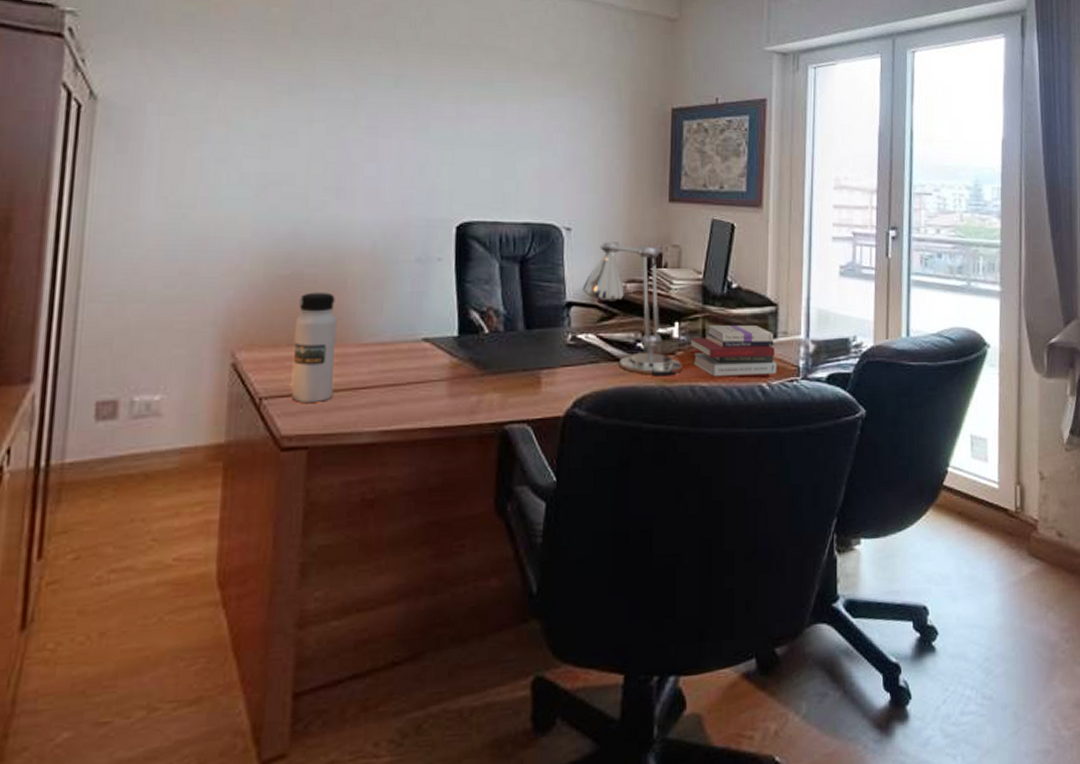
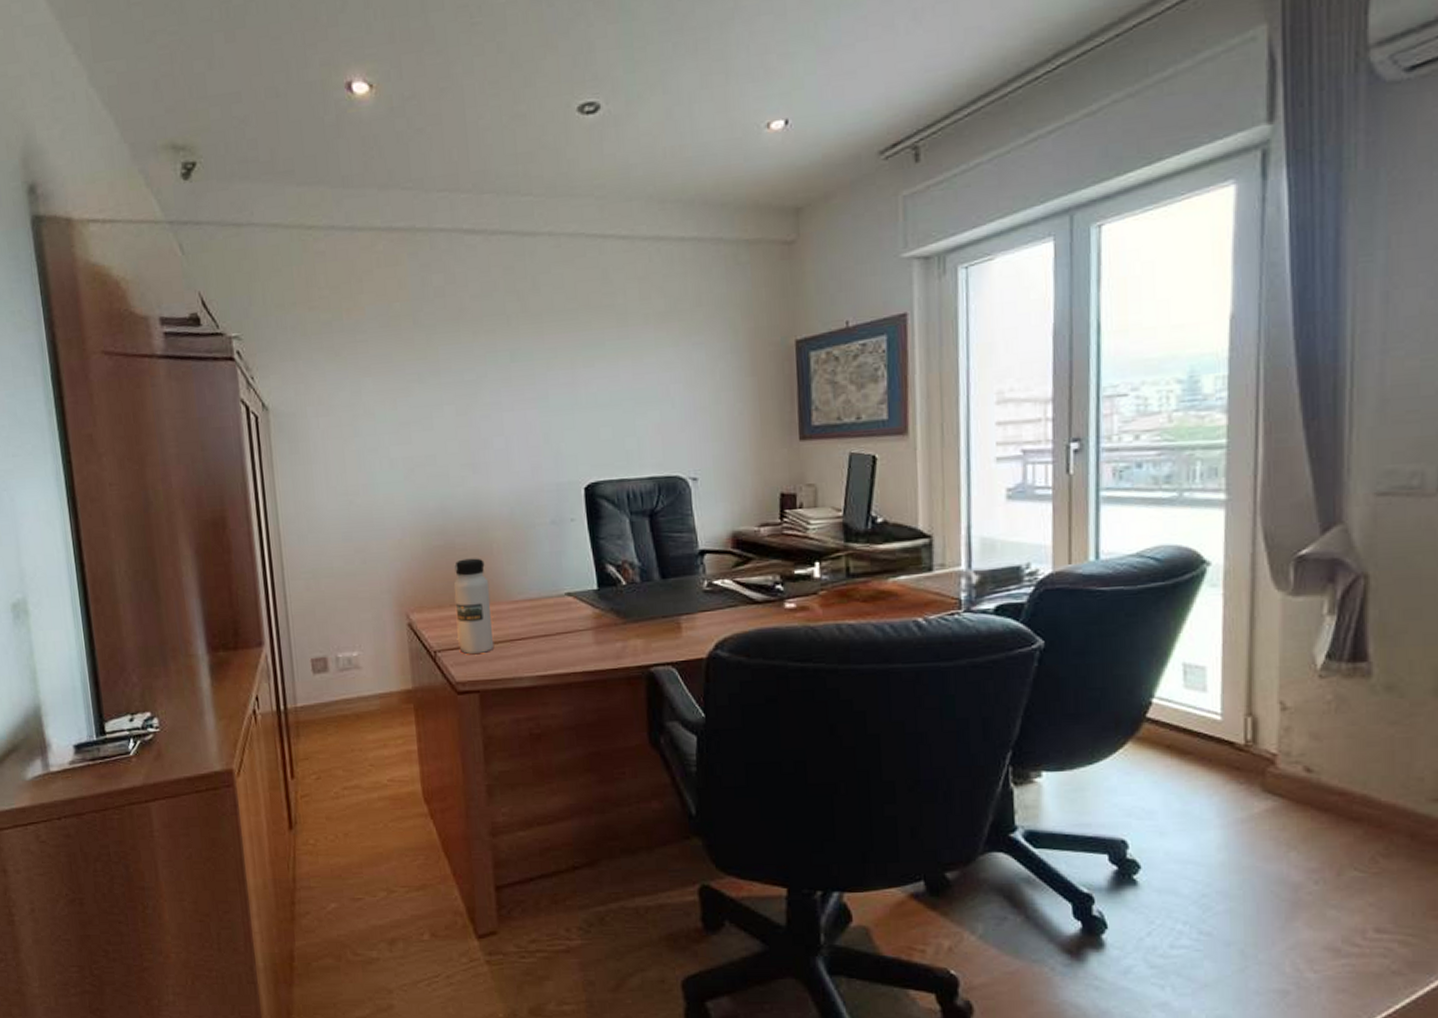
desk lamp: present [582,242,683,377] -> none [714,487,827,617]
books: present [690,324,777,378] -> none [833,559,934,614]

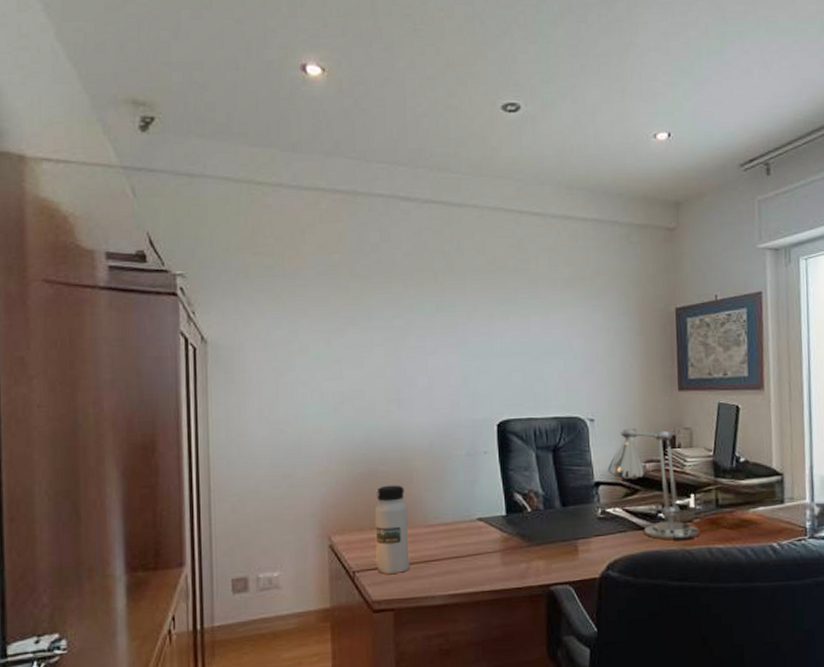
desk lamp: none [714,487,827,617] -> present [608,428,700,541]

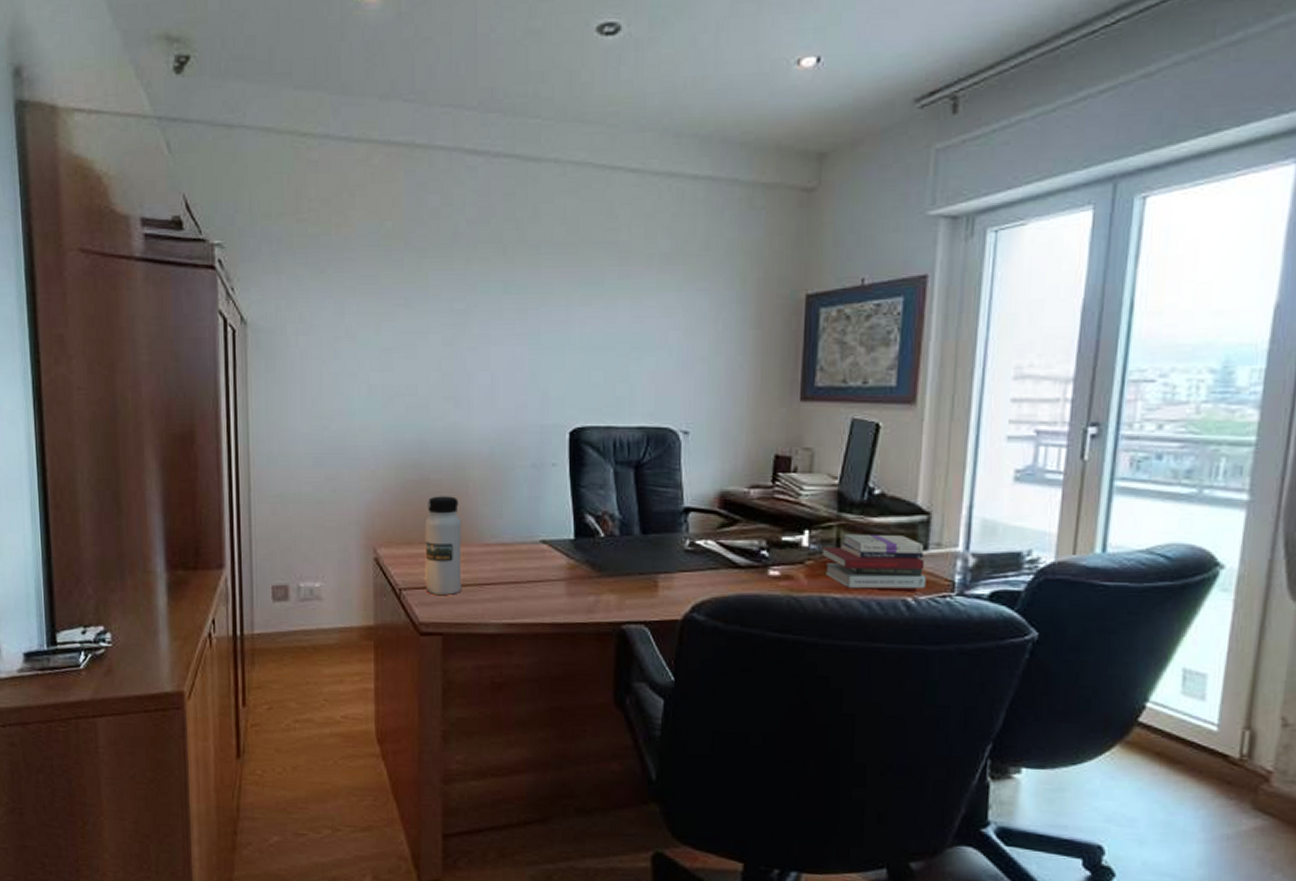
desk lamp: present [608,428,700,541] -> none [701,445,813,586]
books: none [705,493,786,540] -> present [822,533,926,592]

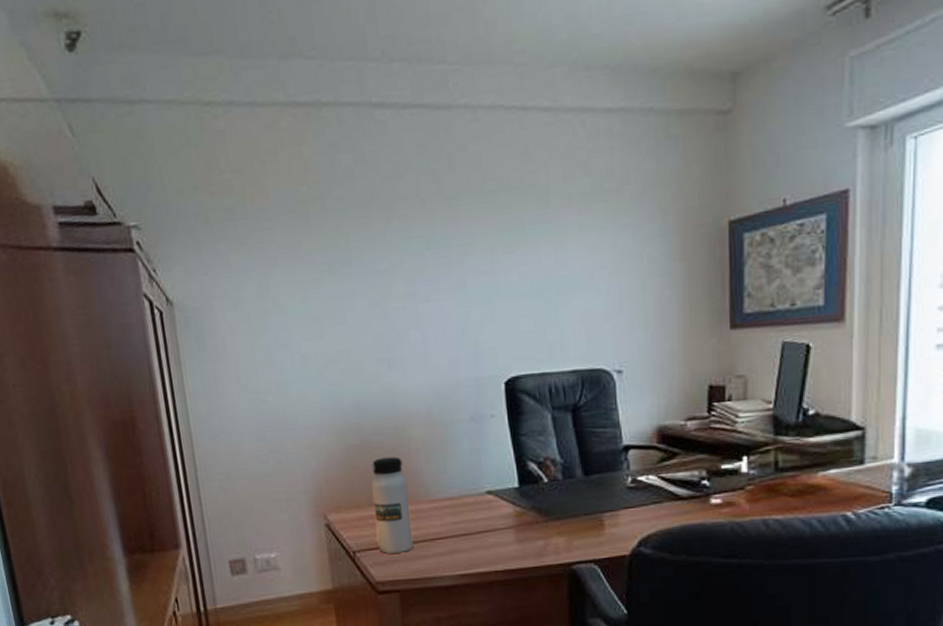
books: present [822,533,926,592] -> none [761,452,864,509]

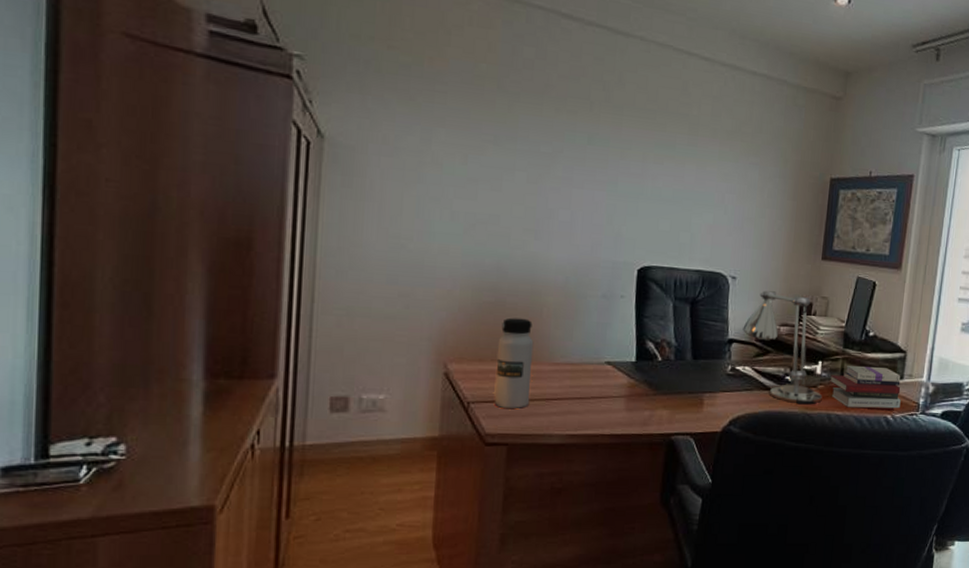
desk lamp: none [639,378,754,513] -> present [743,290,822,405]
books: none [761,452,864,509] -> present [830,365,901,411]

